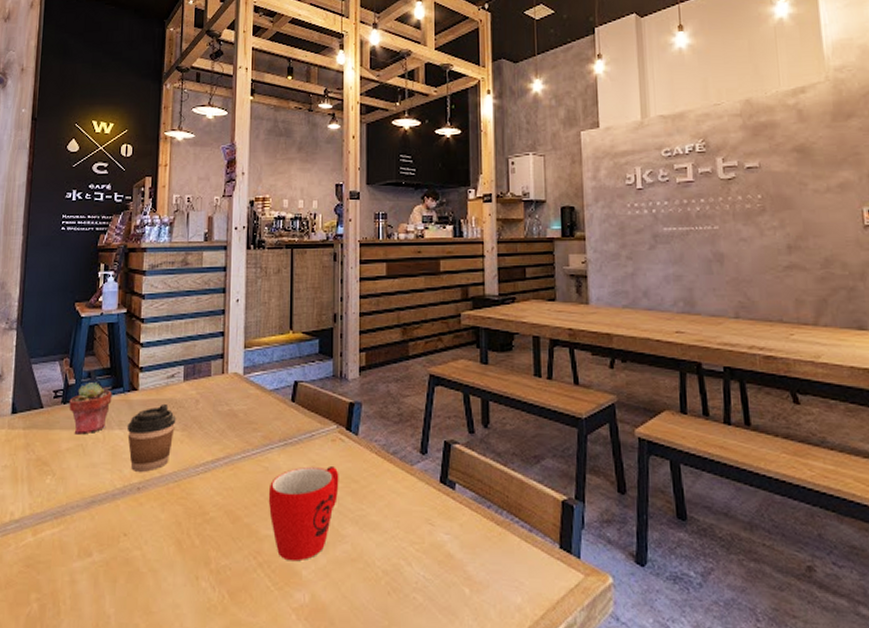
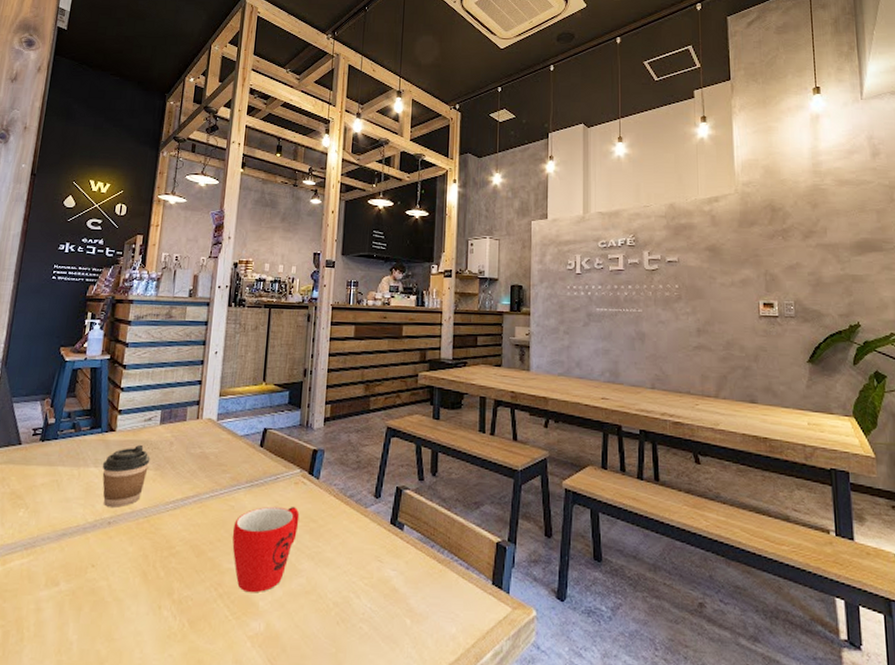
potted succulent: present [69,382,112,435] -> none [46,422,90,471]

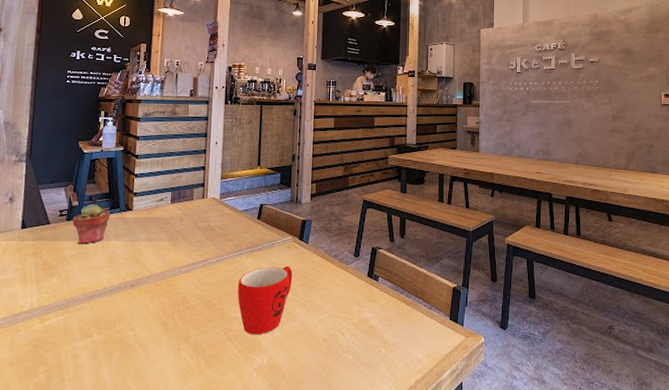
potted succulent: none [46,422,90,471] -> present [72,204,110,245]
coffee cup: present [102,444,151,508] -> none [122,220,164,272]

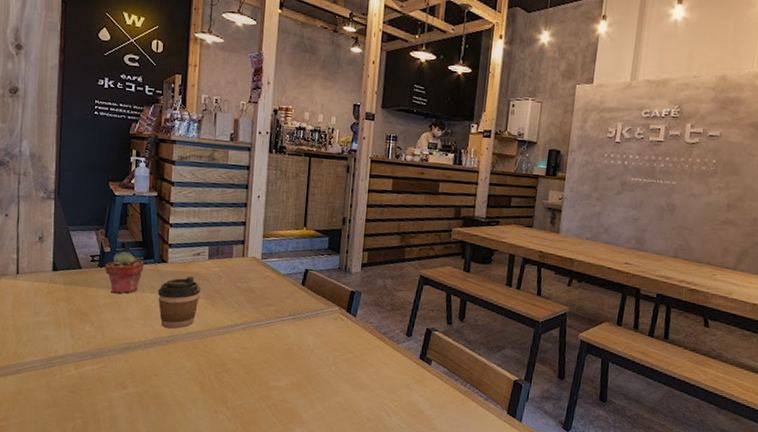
coffee cup: none [122,220,164,272] -> present [157,276,201,329]
mug: present [237,266,293,335] -> none [277,337,338,407]

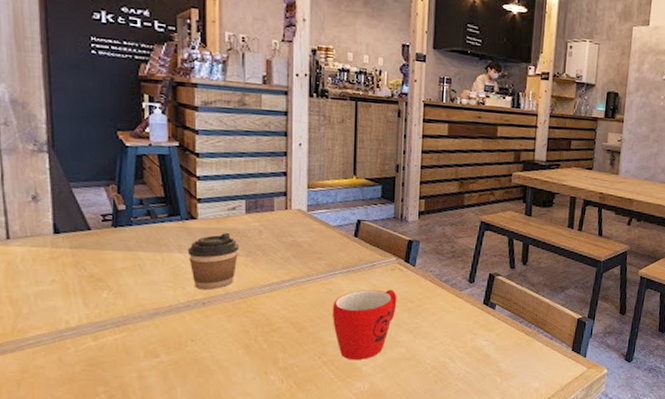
potted succulent: present [105,252,144,294] -> none [120,209,169,256]
mug: none [277,337,338,407] -> present [332,289,397,360]

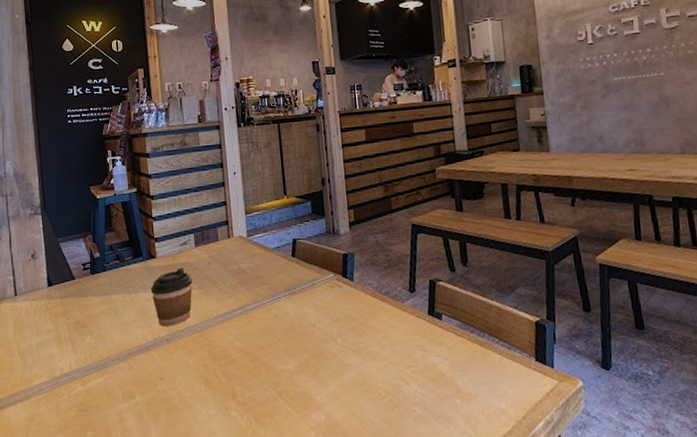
mug: present [332,289,397,360] -> none [280,309,341,389]

